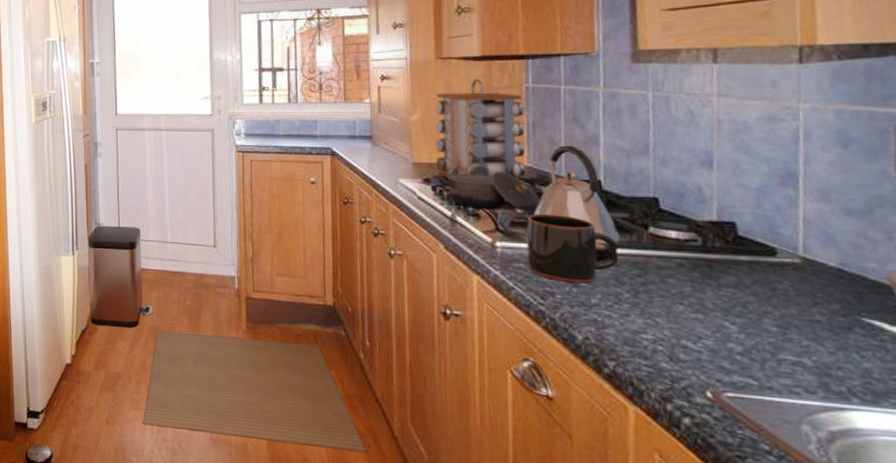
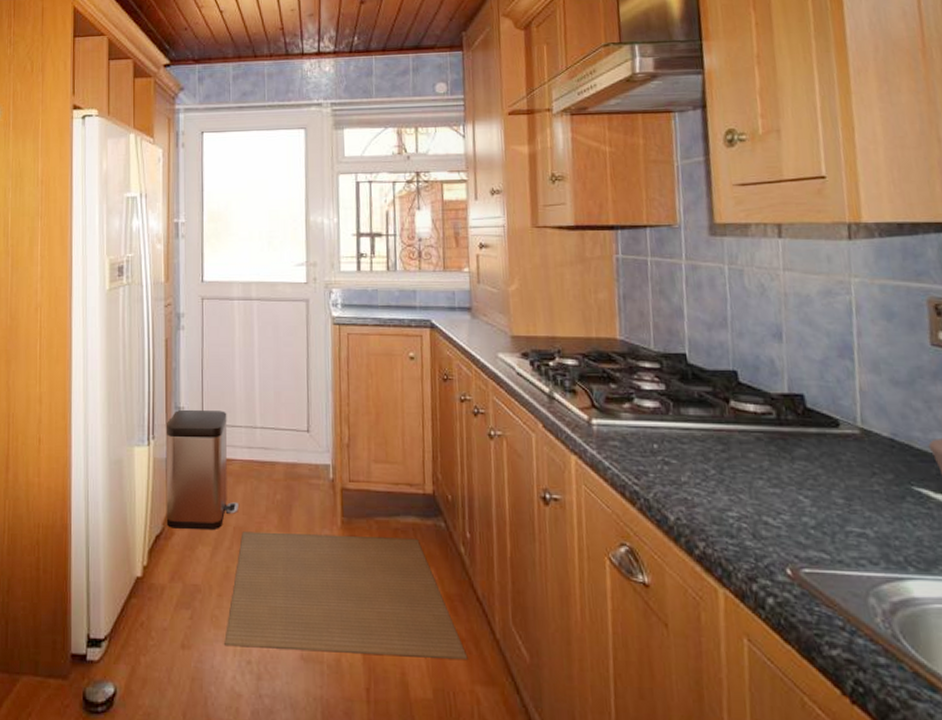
spice rack: present [434,79,526,183] -> none [531,249,618,356]
cooking pot: present [438,172,540,215] -> none [535,345,632,390]
mug: present [526,213,619,284] -> none [619,388,705,461]
kettle: present [533,145,622,261] -> none [625,317,707,437]

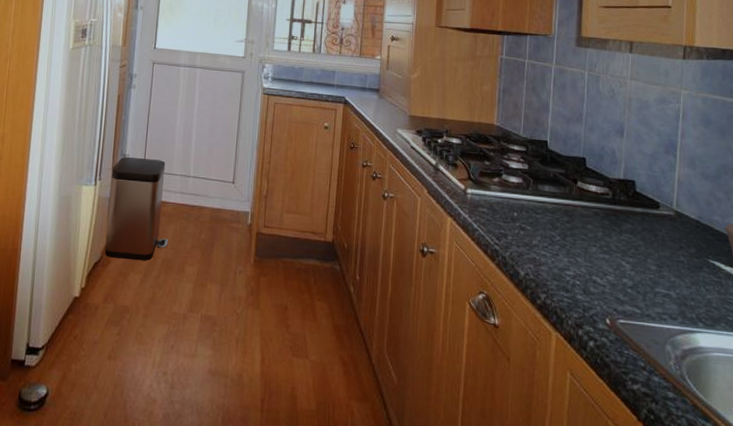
doormat: present [224,531,468,659] -> none [145,263,348,379]

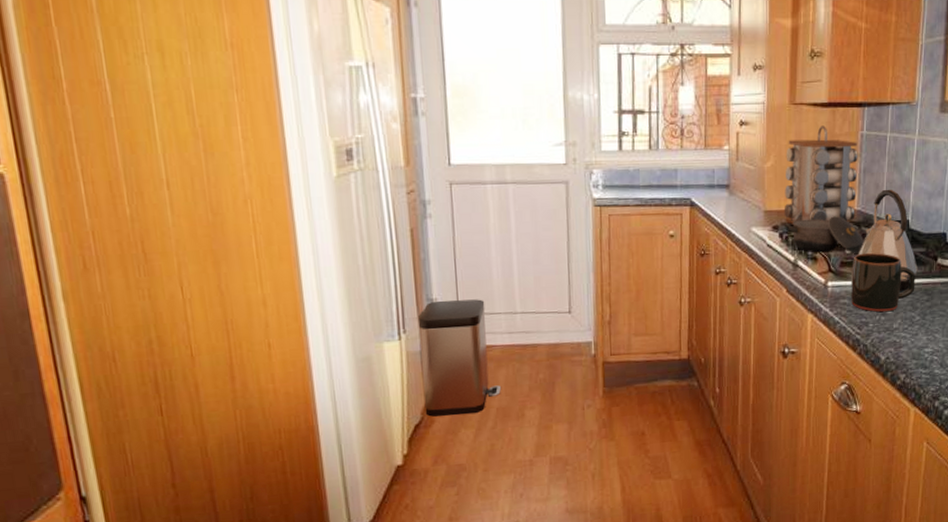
spice rack: none [427,47,498,139] -> present [784,126,858,226]
cooking pot: none [428,127,503,167] -> present [785,216,864,254]
mug: none [490,166,555,227] -> present [851,252,915,312]
kettle: none [497,109,558,209] -> present [858,189,919,291]

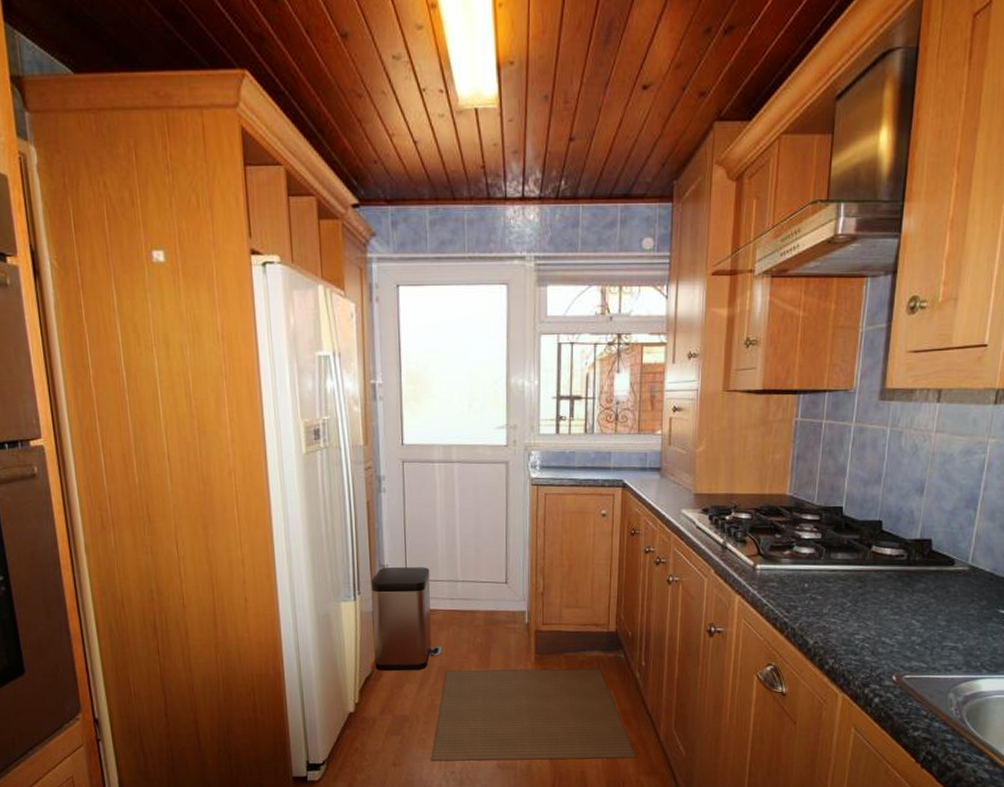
doormat: none [492,398,713,512] -> present [431,668,636,762]
spice rack: present [784,126,858,226] -> none [714,412,792,510]
cooking pot: present [785,216,864,254] -> none [715,501,795,539]
mug: present [851,252,915,312] -> none [780,537,848,597]
kettle: present [858,189,919,291] -> none [788,475,852,577]

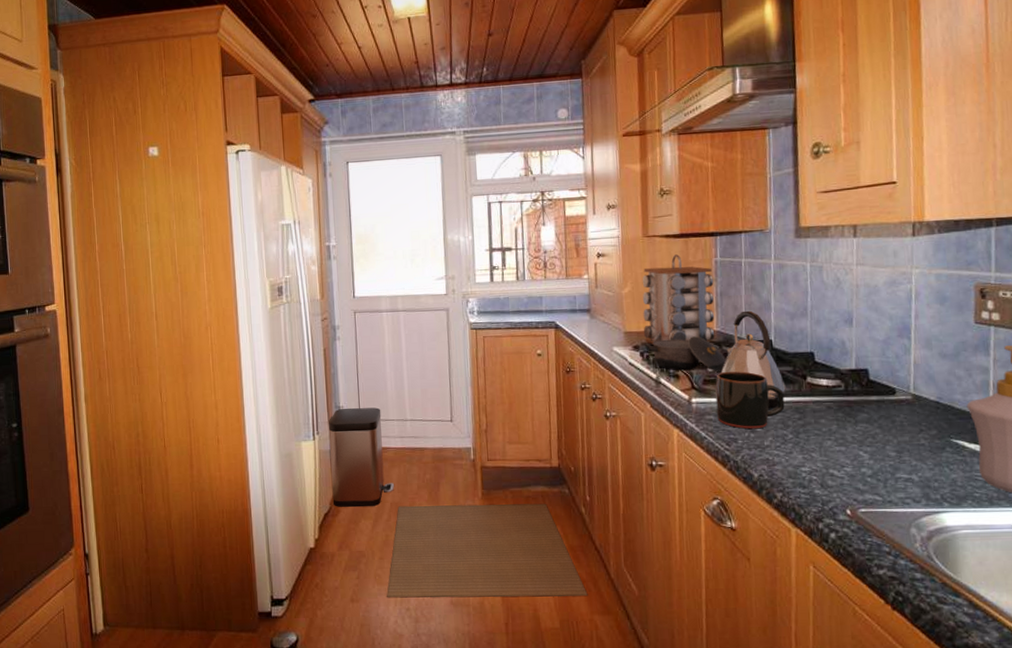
spice rack: none [714,412,792,510] -> present [642,254,715,346]
cooking pot: none [715,501,795,539] -> present [645,336,726,373]
mug: none [780,537,848,597] -> present [715,371,785,429]
kettle: none [788,475,852,577] -> present [720,310,787,409]

